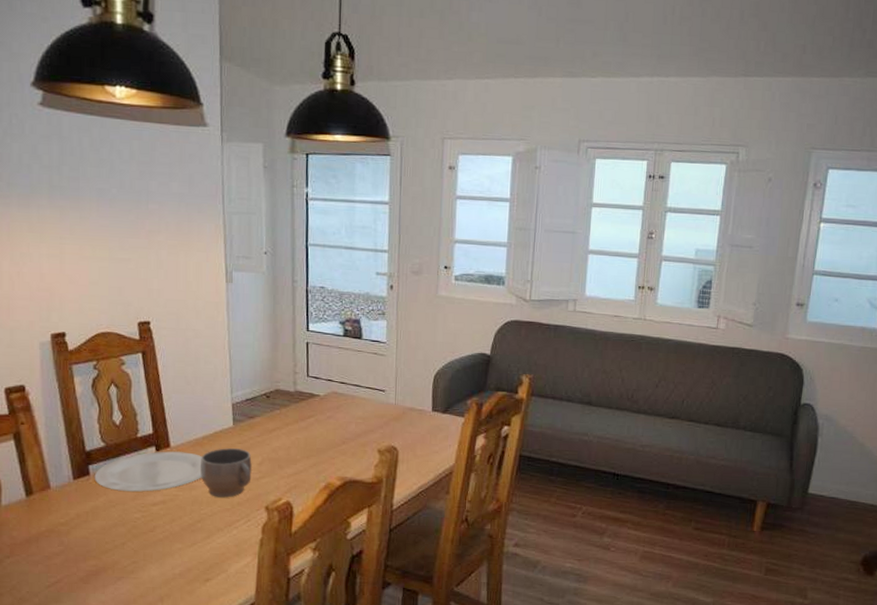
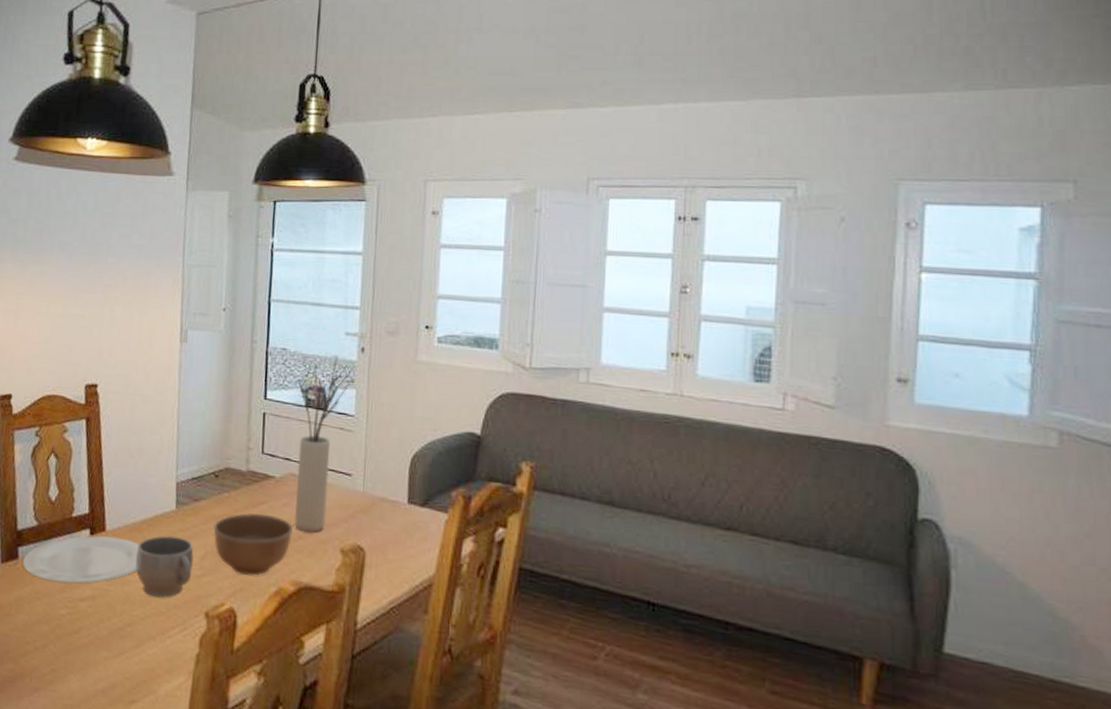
bowl: none [268,425,337,475] -> present [213,513,293,576]
vase: none [336,293,382,438] -> present [294,356,352,533]

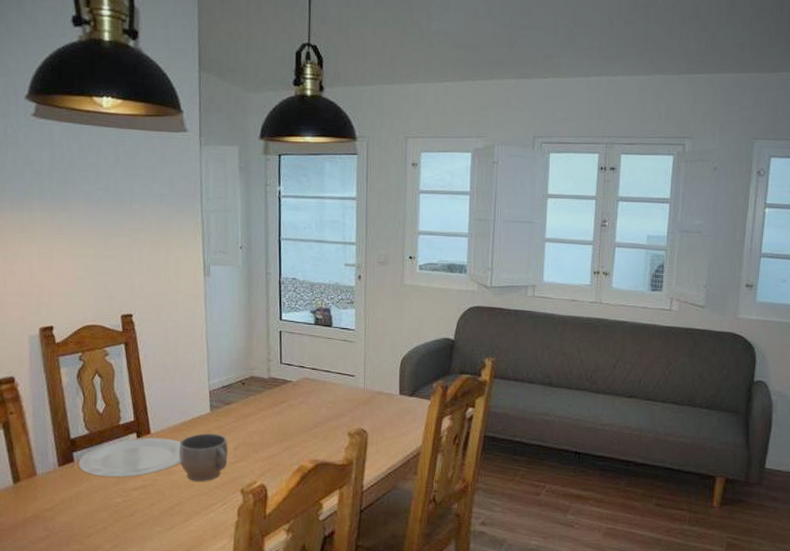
bowl: present [213,513,293,576] -> none [243,410,309,458]
vase: present [294,356,352,533] -> none [308,283,351,422]

